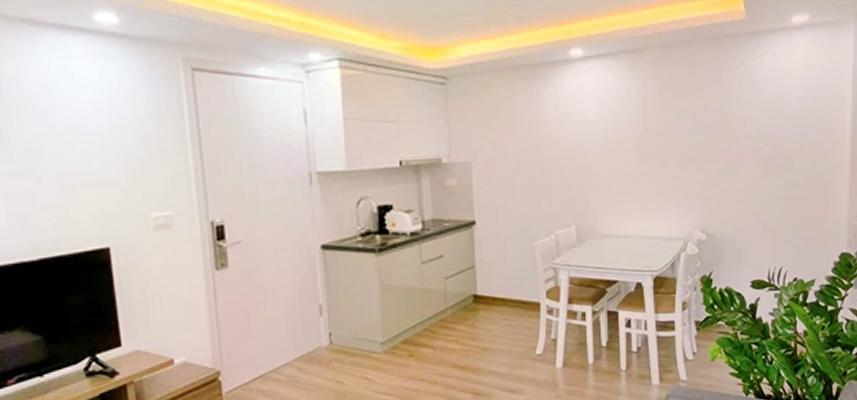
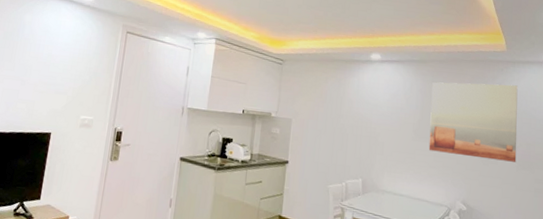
wall art: none [654,65,763,173] -> present [428,82,518,162]

